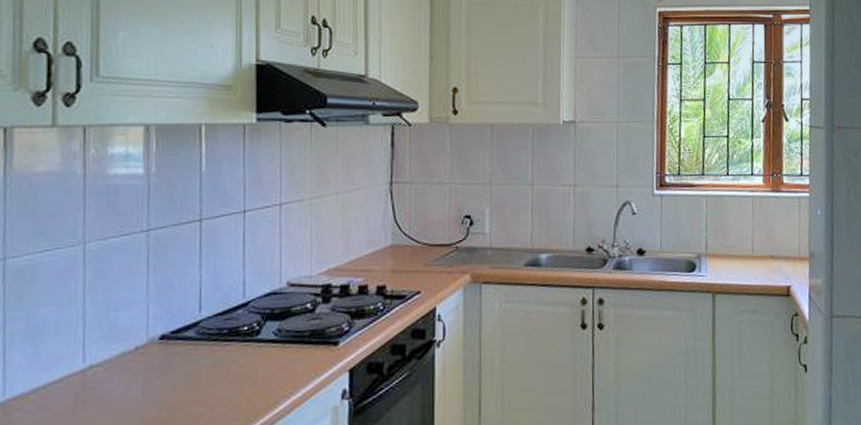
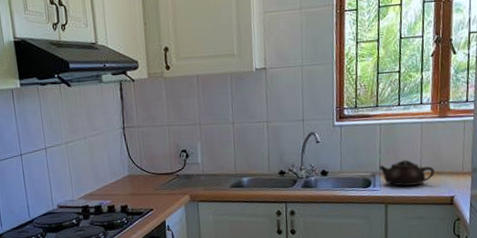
teapot: none [705,240,769,272] -> present [379,160,435,187]

